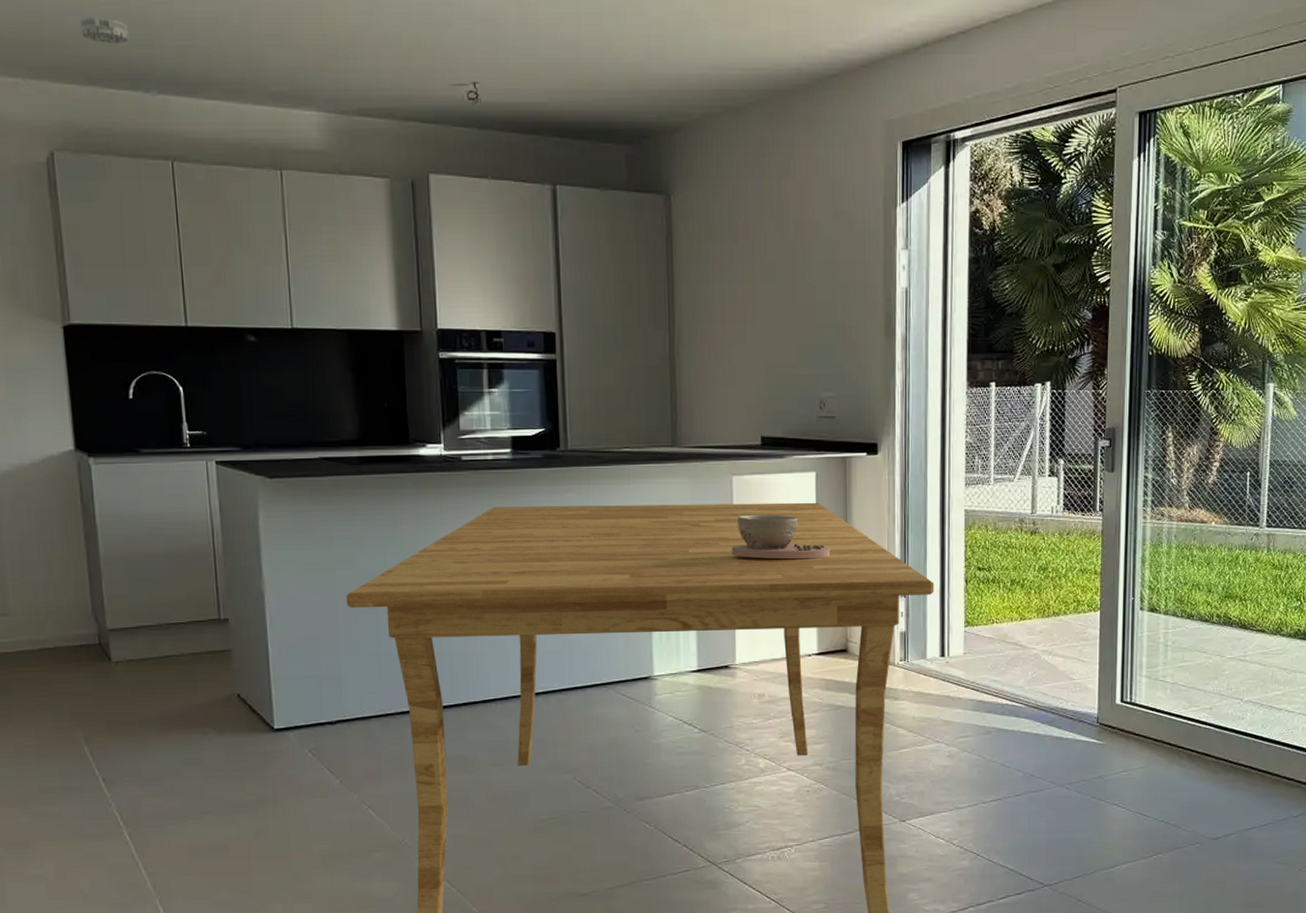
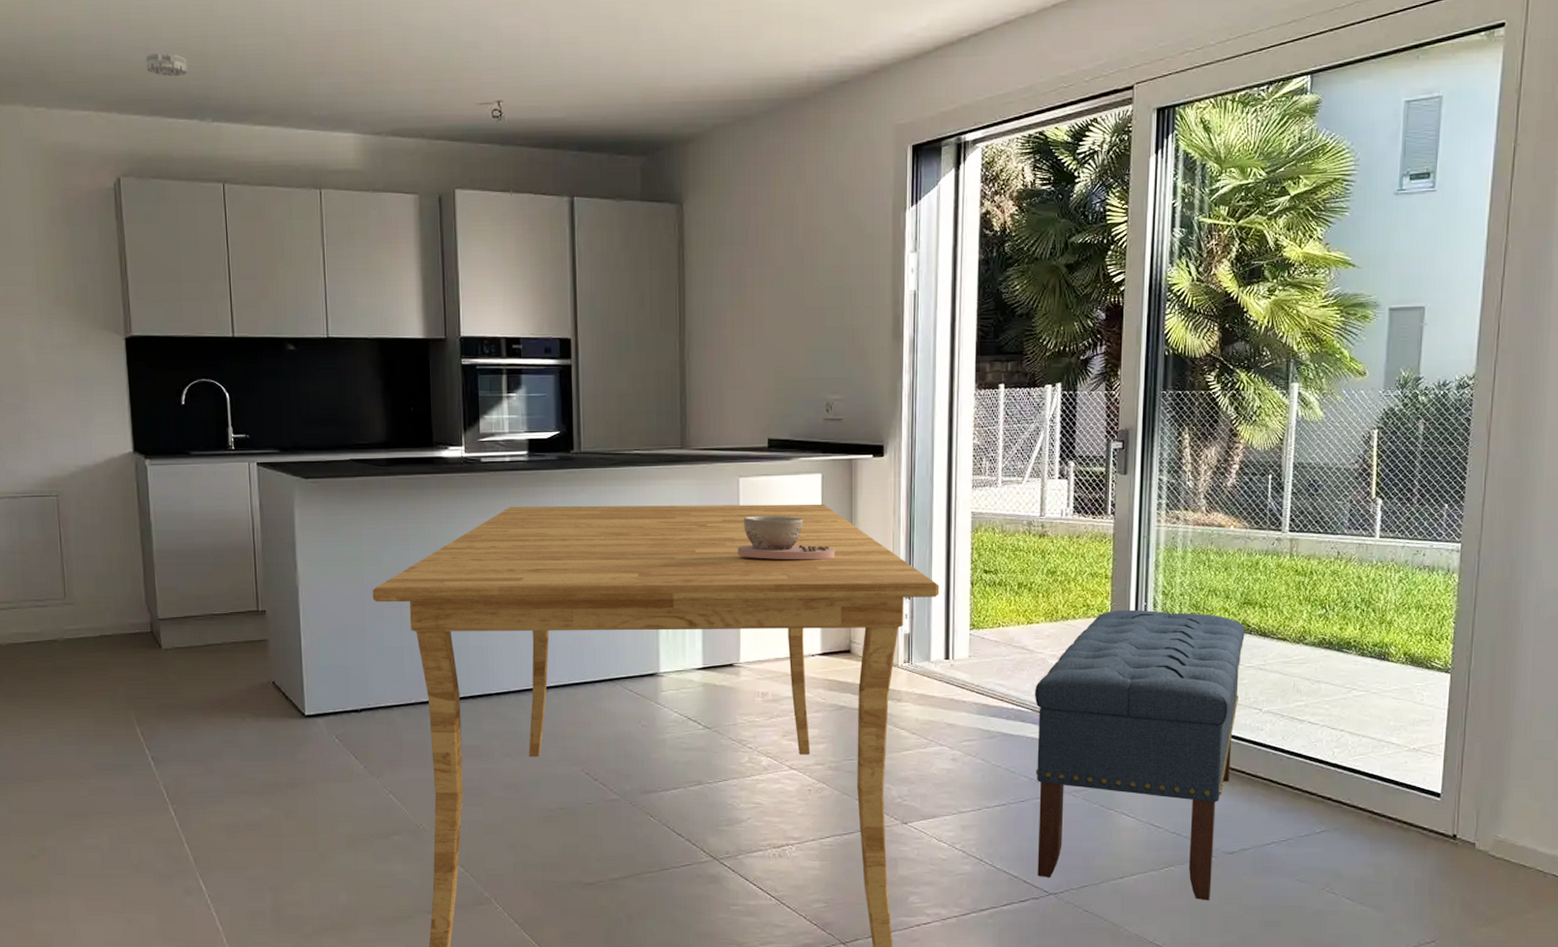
bench: none [1027,604,1226,886] -> present [1034,609,1245,901]

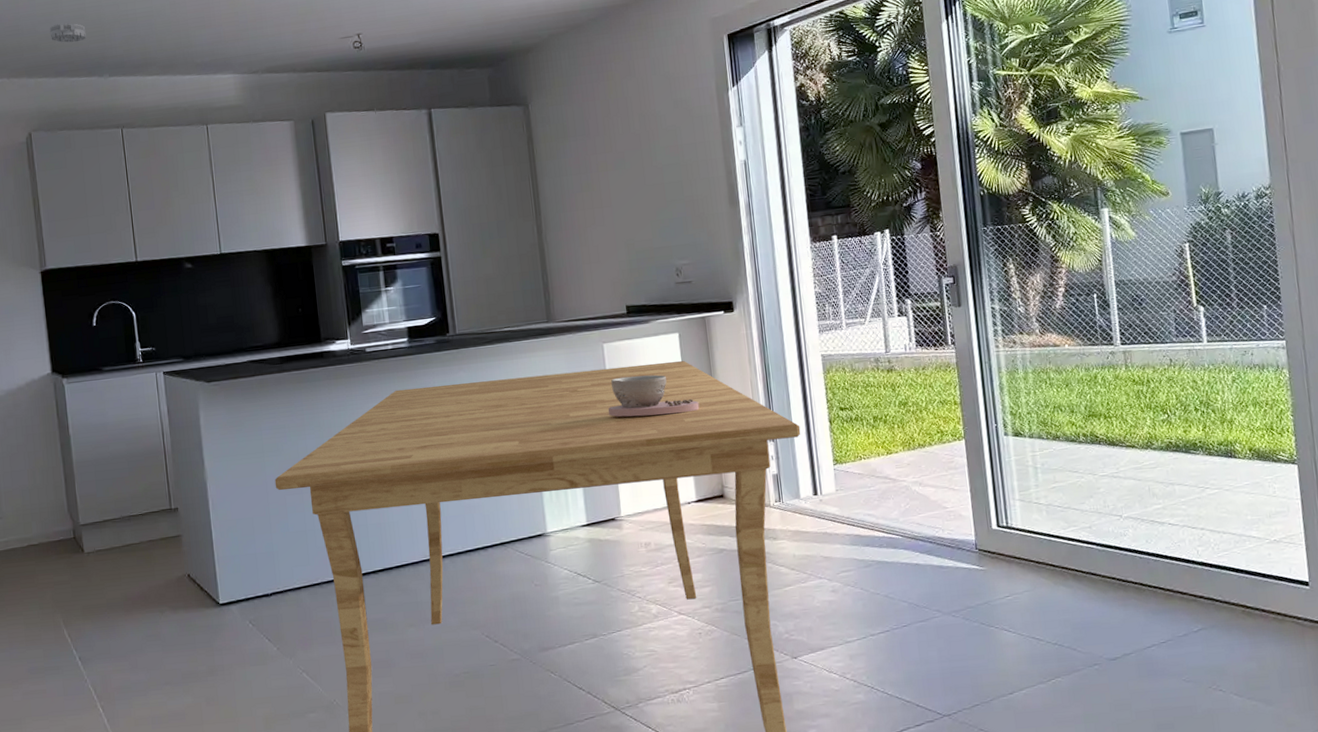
bench: present [1034,609,1245,901] -> none [902,429,1102,709]

